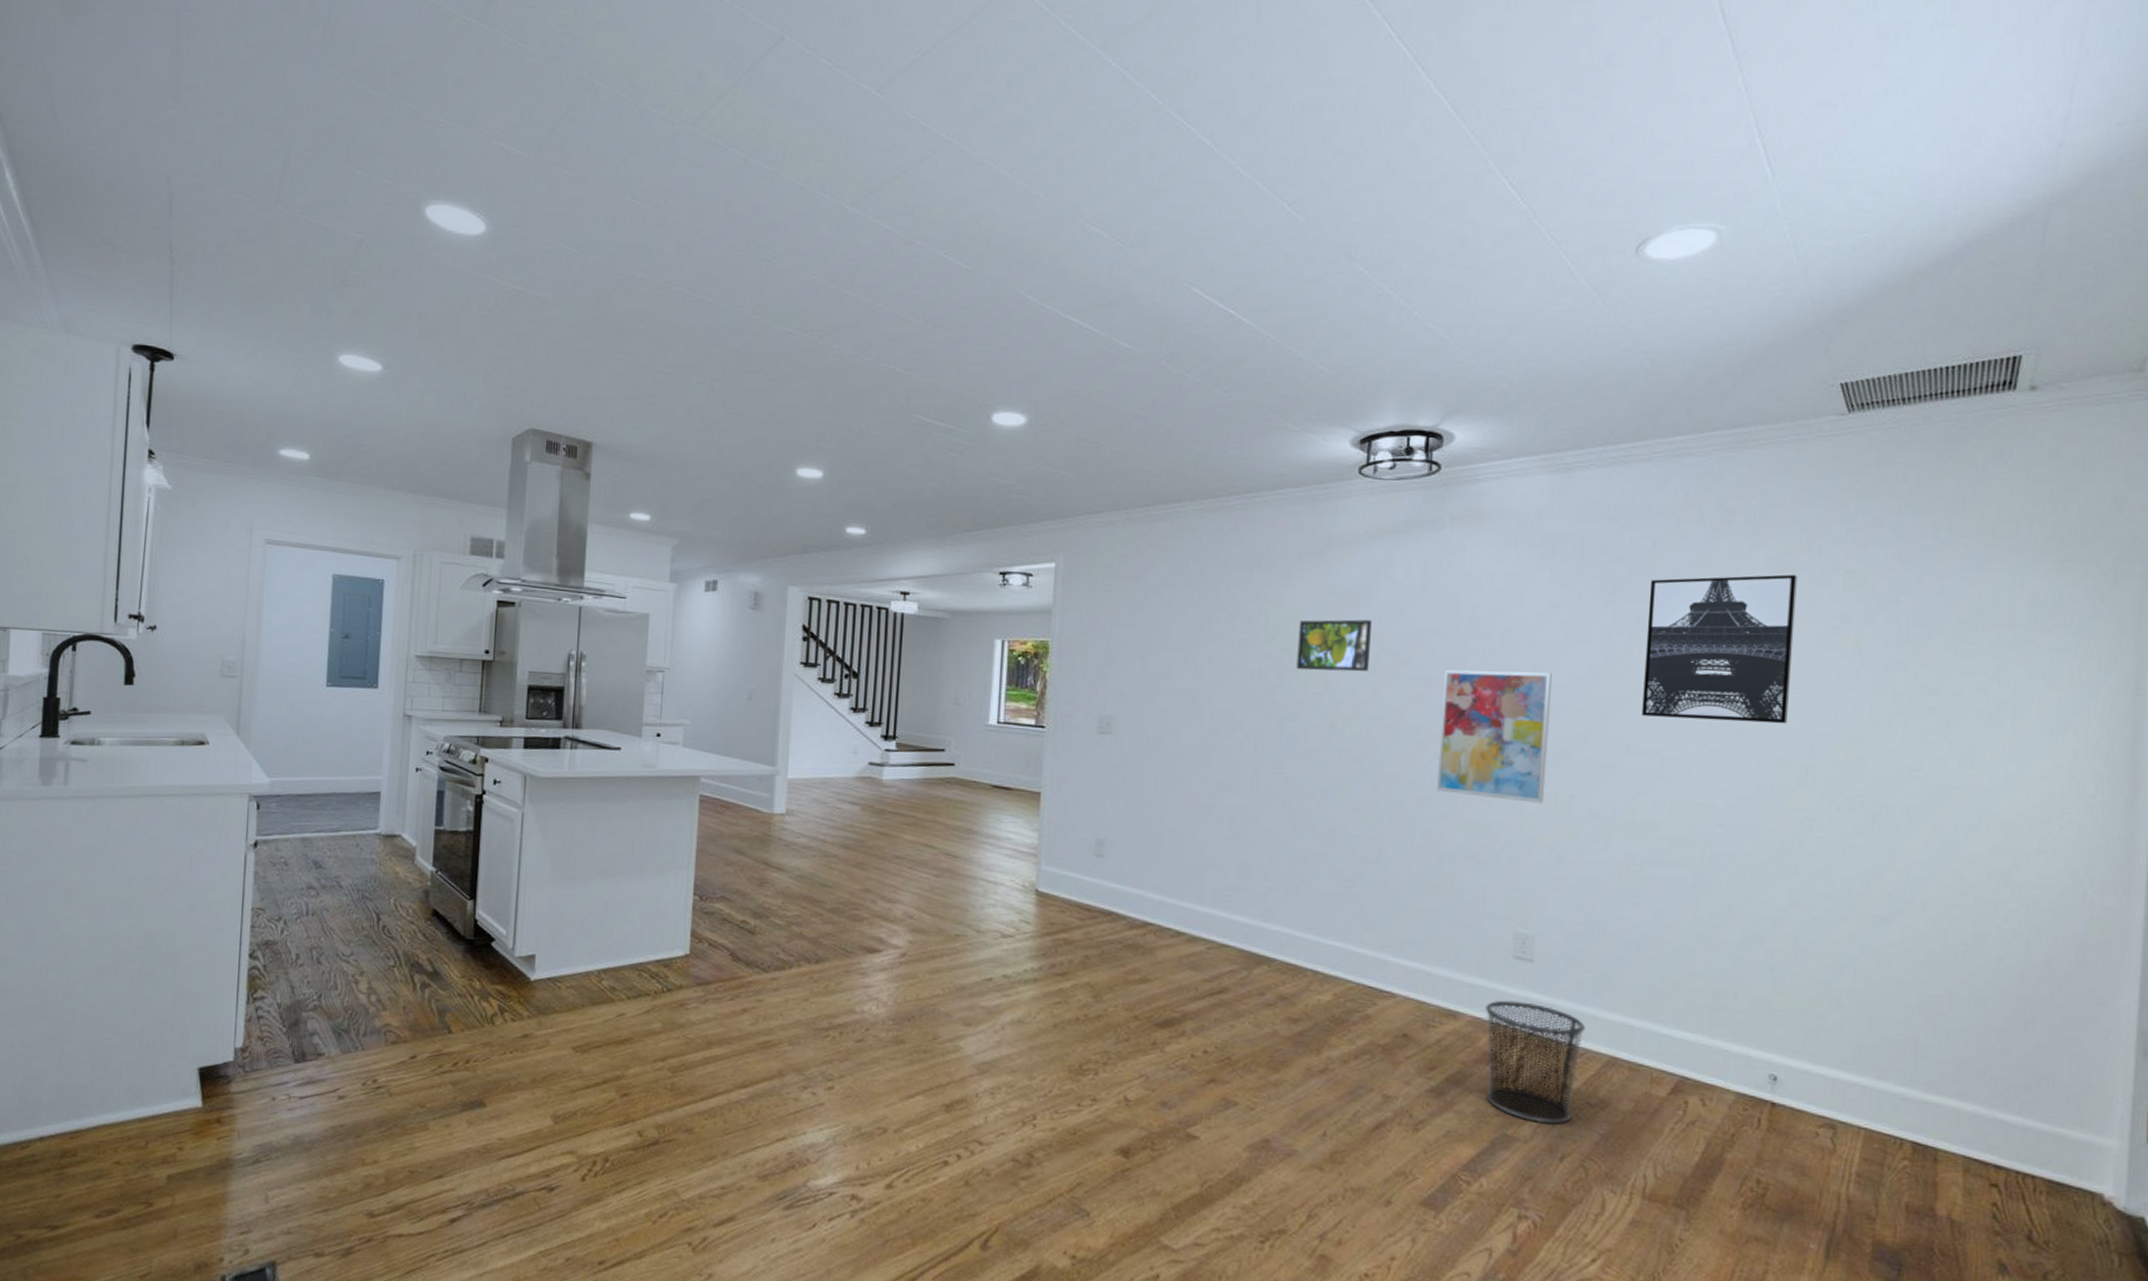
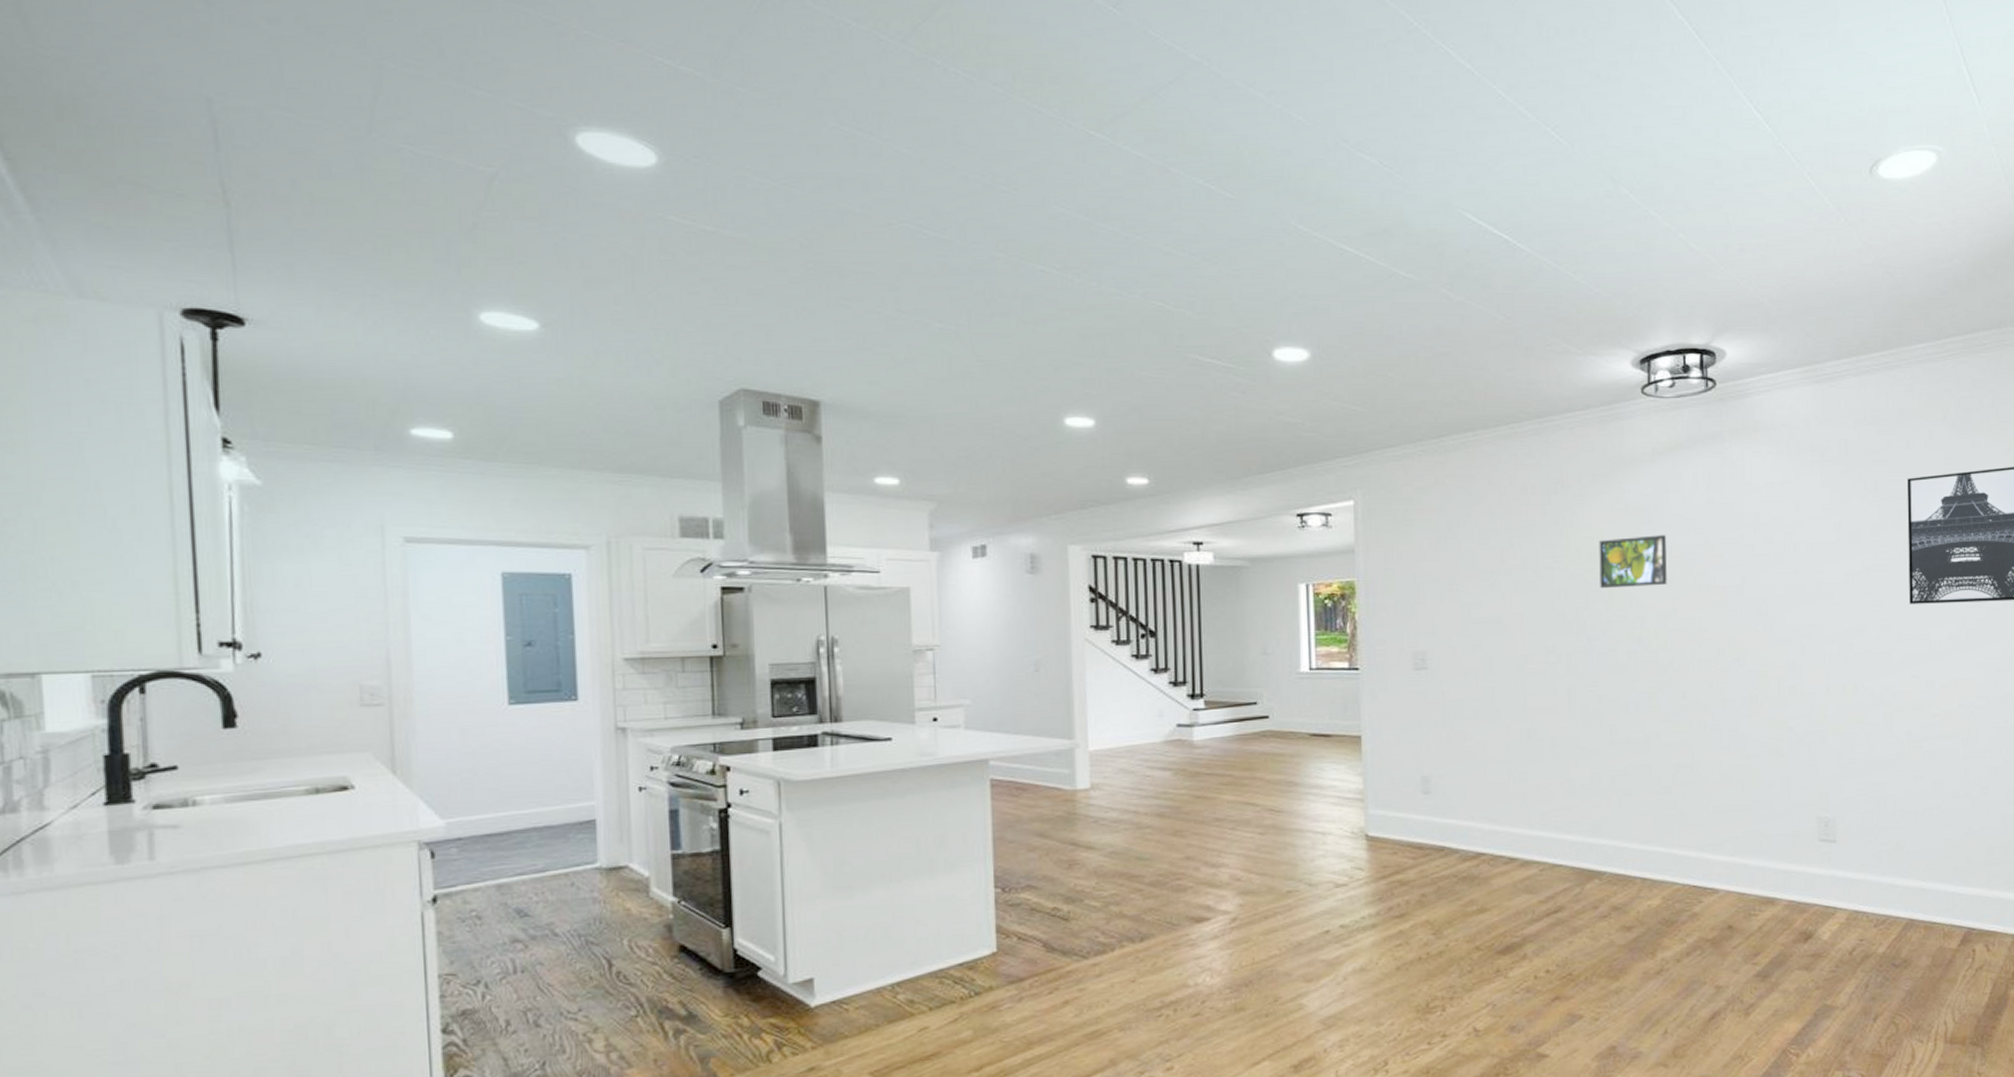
wall art: present [1437,669,1552,803] -> none [1736,571,1833,695]
waste bin: present [1484,1000,1585,1125] -> none [1798,880,1885,990]

